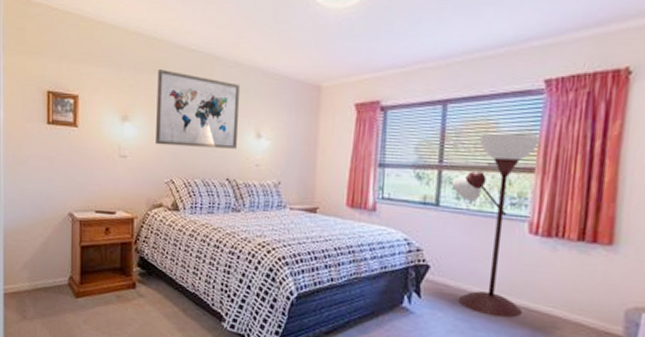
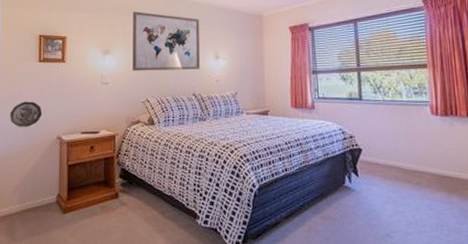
decorative plate: none [17,169,53,199] -> present [10,101,43,127]
floor lamp: present [451,133,541,318] -> none [368,40,438,185]

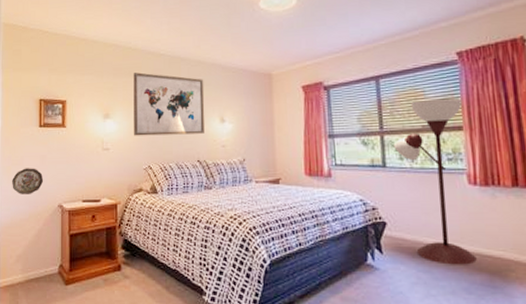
floor lamp: none [368,40,438,185] -> present [393,98,477,265]

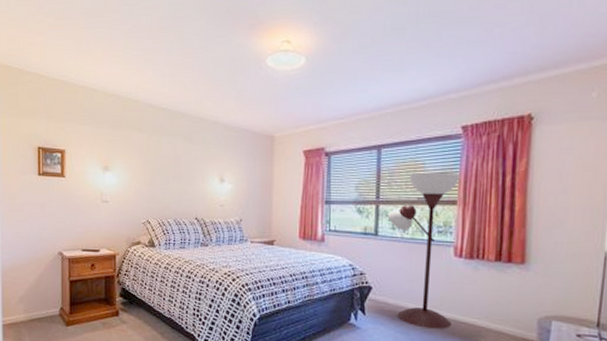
decorative plate: present [12,168,44,194] -> none [12,215,44,241]
wall art: present [133,72,205,136] -> none [133,126,205,192]

